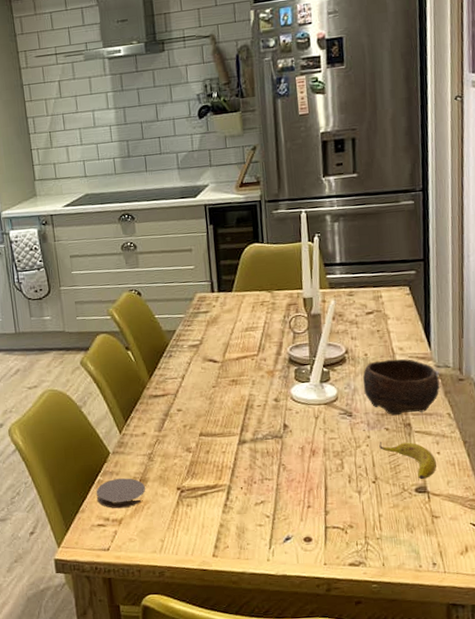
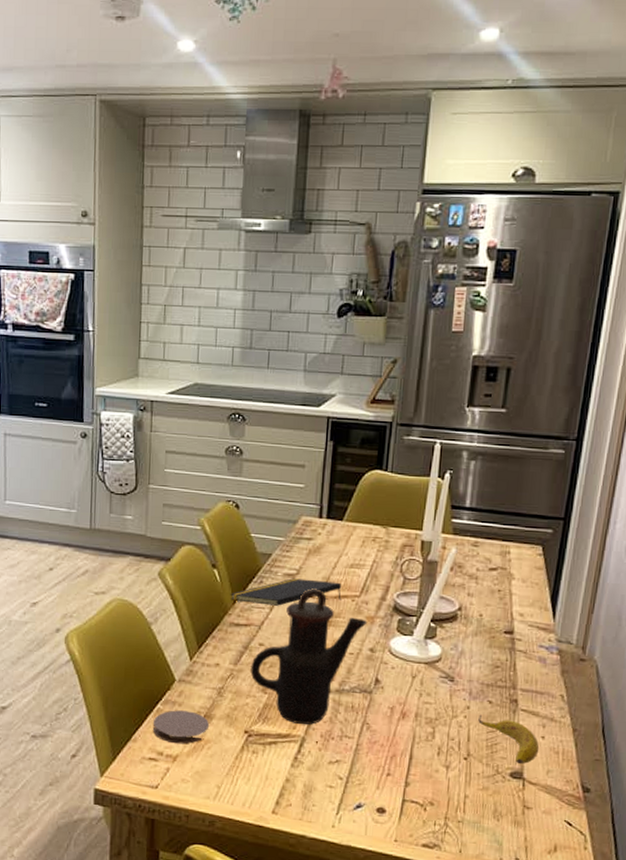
notepad: none [145,345,242,376] -> present [230,578,342,606]
teapot: none [173,354,269,475] -> present [250,588,368,725]
bowl: present [362,359,440,416] -> none [471,624,558,689]

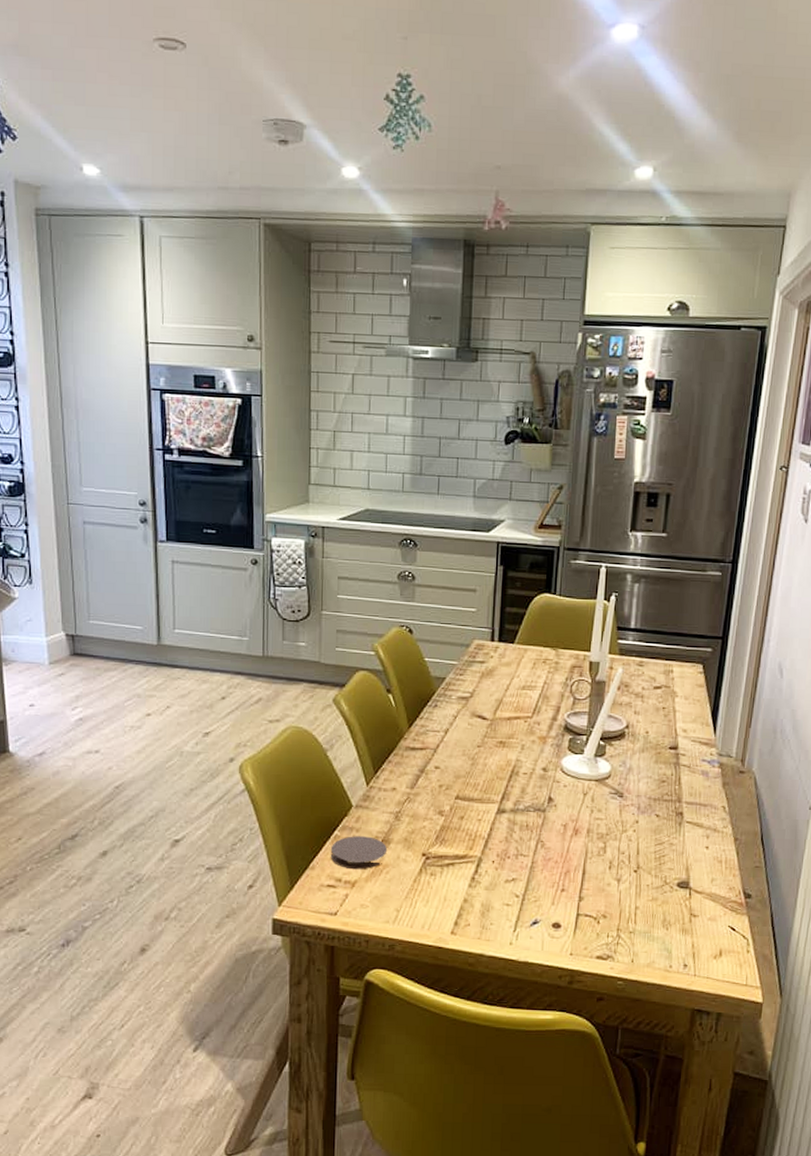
notepad: present [230,578,342,606] -> none [405,701,515,729]
teapot: present [250,588,368,725] -> none [427,711,540,845]
banana: present [478,714,540,765] -> none [647,828,704,875]

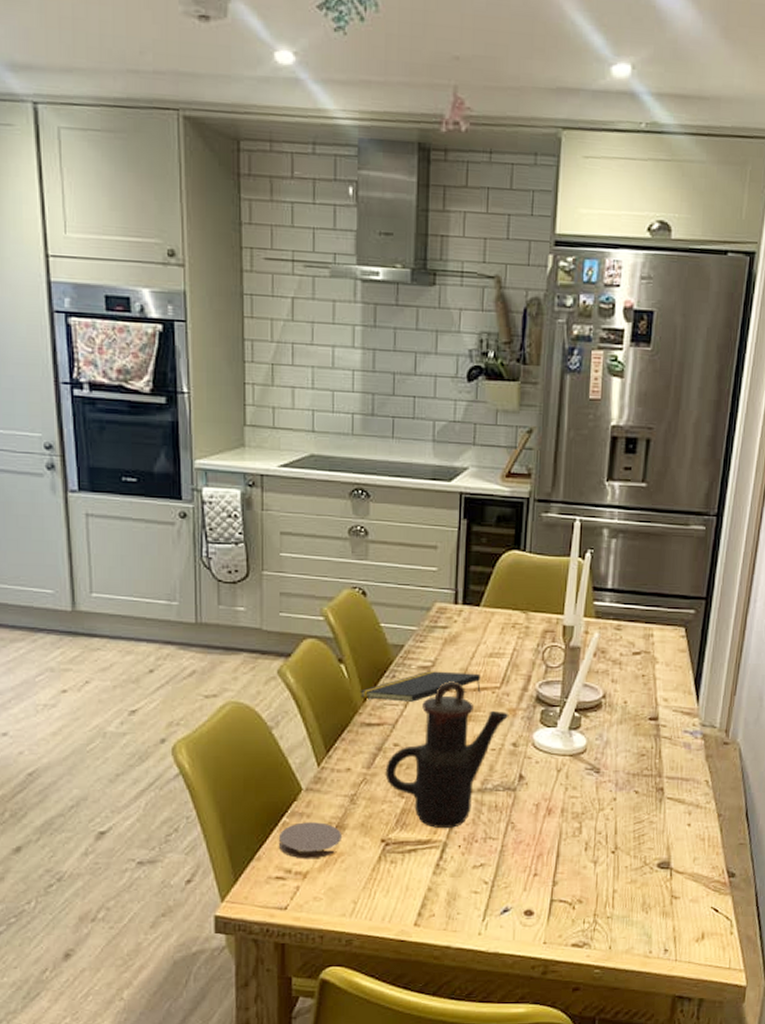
notepad: none [405,701,515,729] -> present [359,671,481,702]
teapot: none [427,711,540,845] -> present [385,681,510,828]

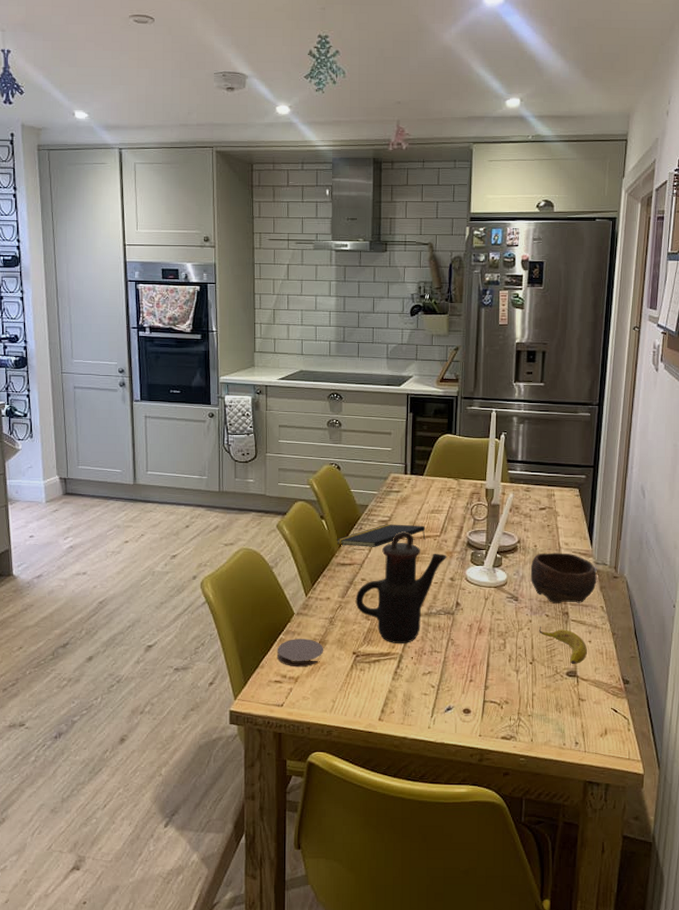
bowl: none [617,711,703,777] -> present [530,552,597,604]
banana: none [625,805,686,854] -> present [539,626,588,665]

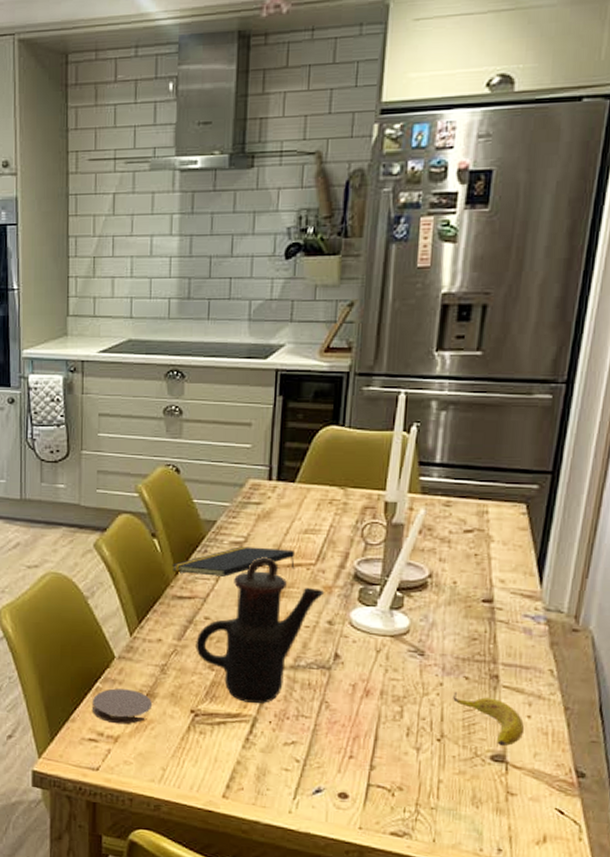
bowl: present [530,552,597,604] -> none [444,592,547,664]

